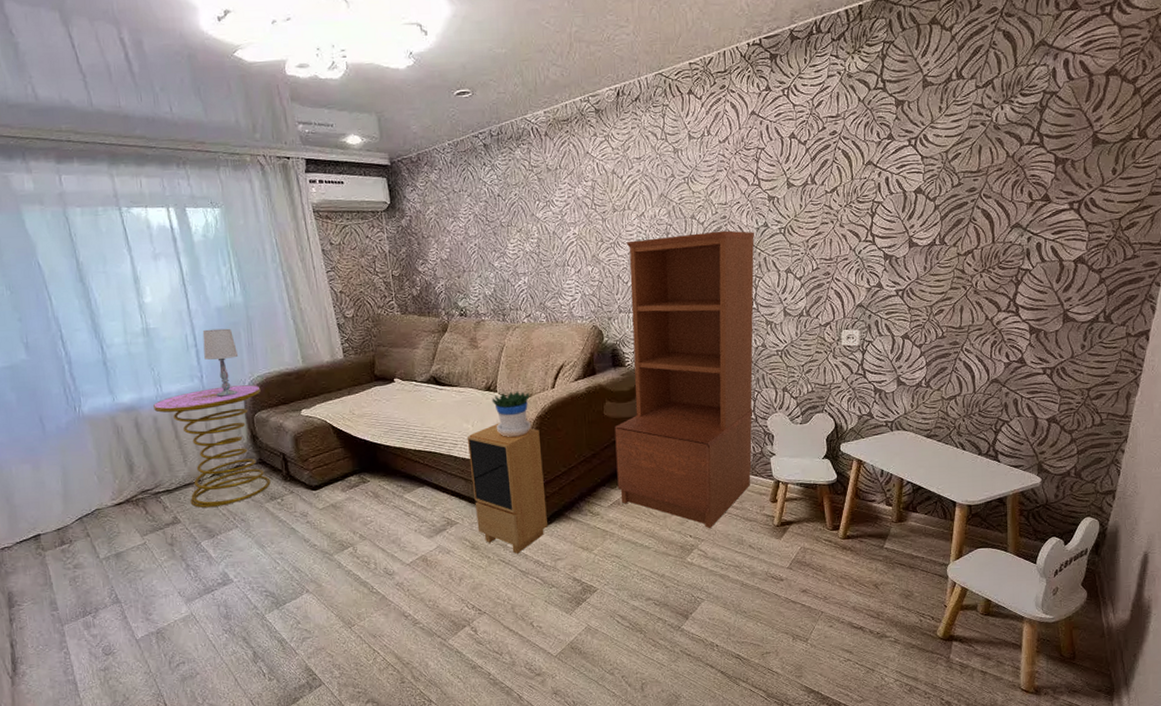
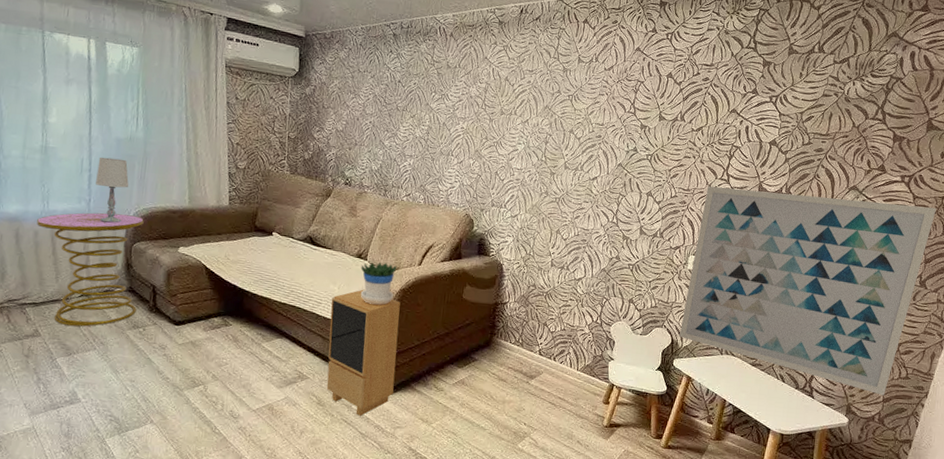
bookshelf: present [614,230,755,529] -> none [464,143,624,420]
wall art: none [843,232,1114,448] -> present [679,186,936,396]

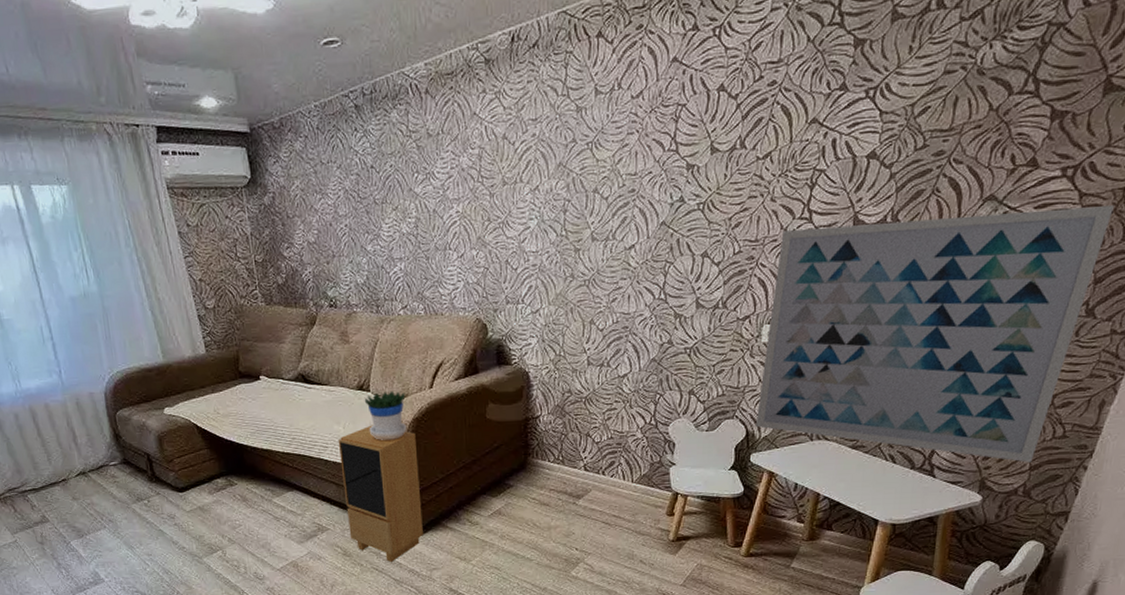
side table: present [37,212,144,327] -> none [13,381,136,508]
table lamp: present [96,157,129,223] -> none [57,320,98,393]

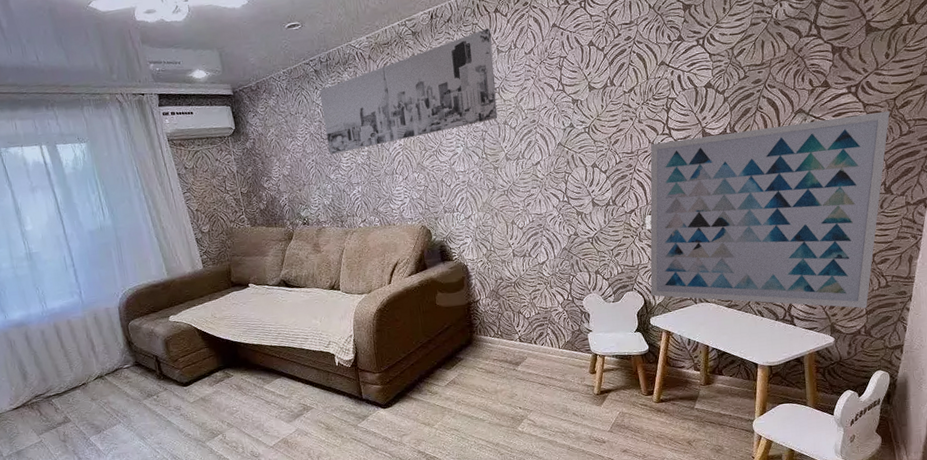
speaker: present [338,425,423,562] -> none [316,317,392,432]
wall art: none [359,59,590,220] -> present [319,28,498,155]
flowerpot: present [364,390,407,440] -> none [336,288,373,330]

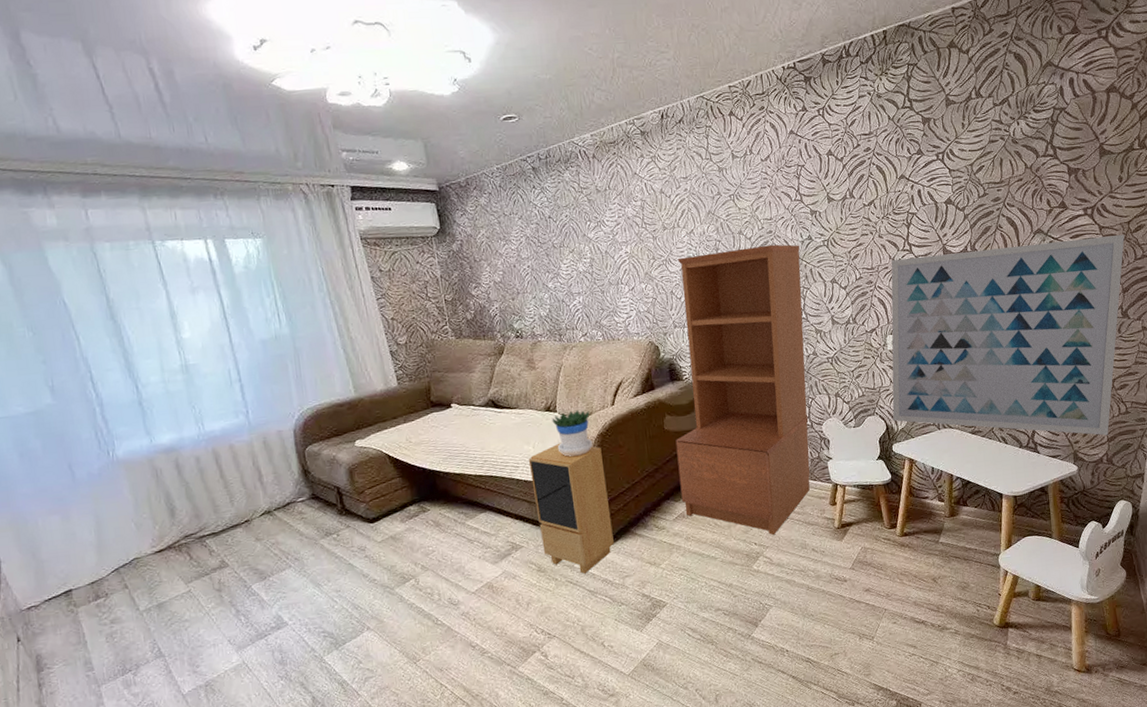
speaker: none [316,317,392,432] -> present [528,442,614,574]
wall art: present [319,28,498,155] -> none [537,131,732,261]
flowerpot: none [336,288,373,330] -> present [552,409,593,457]
bookshelf: none [446,132,571,401] -> present [675,244,810,536]

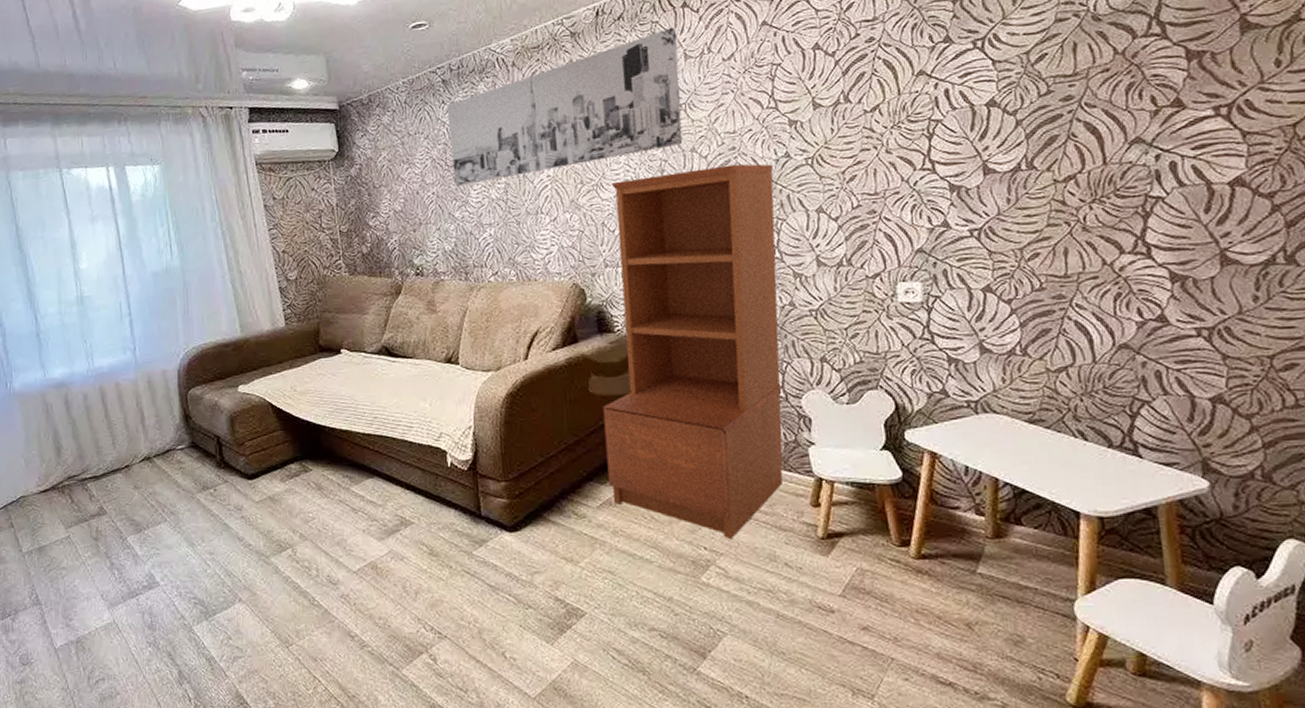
speaker: present [528,442,614,574] -> none [423,401,522,563]
wall art: none [537,131,732,261] -> present [446,27,683,187]
flowerpot: present [552,409,593,457] -> none [453,363,501,419]
wall art: present [891,235,1125,436] -> none [903,143,1288,439]

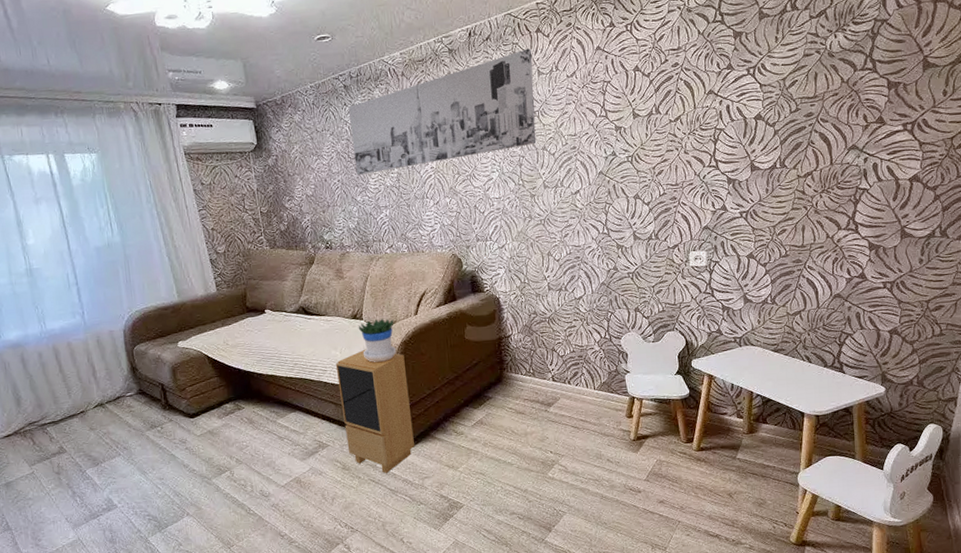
speaker: none [423,401,522,563] -> present [335,349,415,473]
flowerpot: none [453,363,501,419] -> present [358,318,397,362]
bookshelf: present [603,164,783,540] -> none [475,160,608,445]

